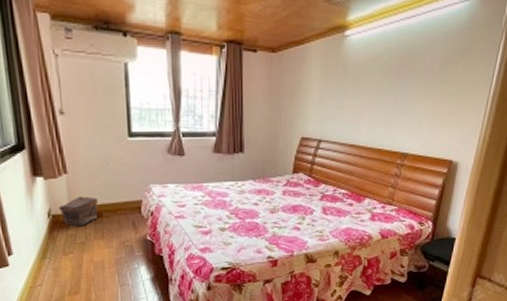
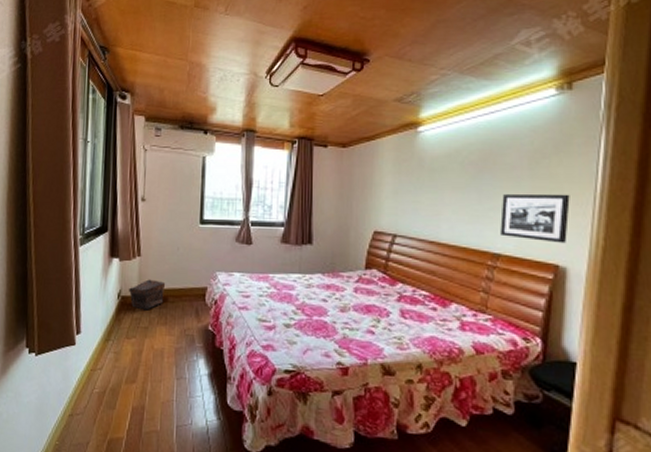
picture frame: none [410,97,469,142] -> present [500,193,570,244]

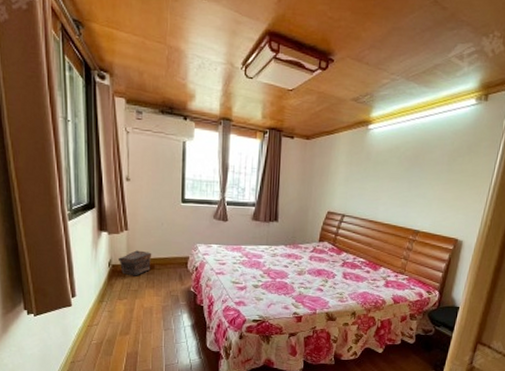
picture frame: present [500,193,570,244] -> none [421,184,473,223]

